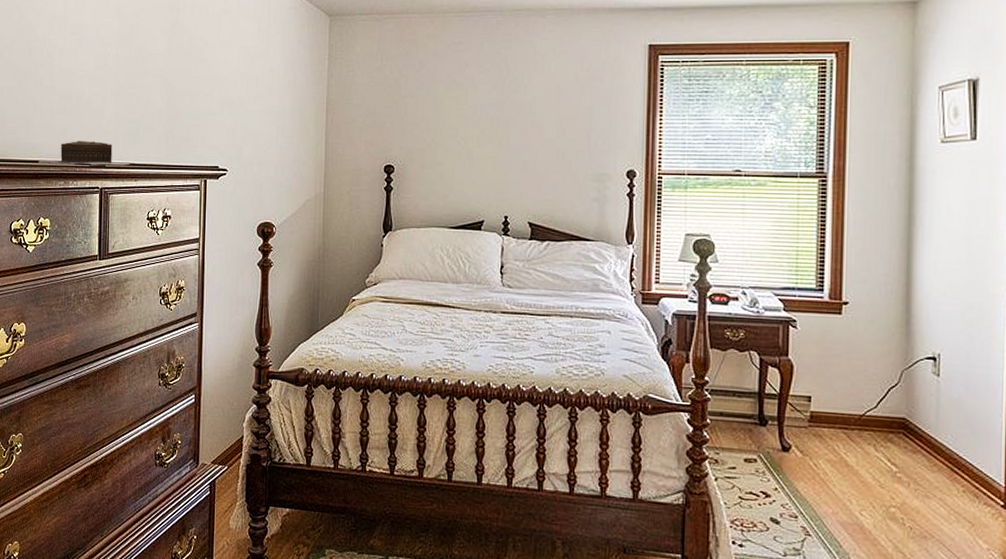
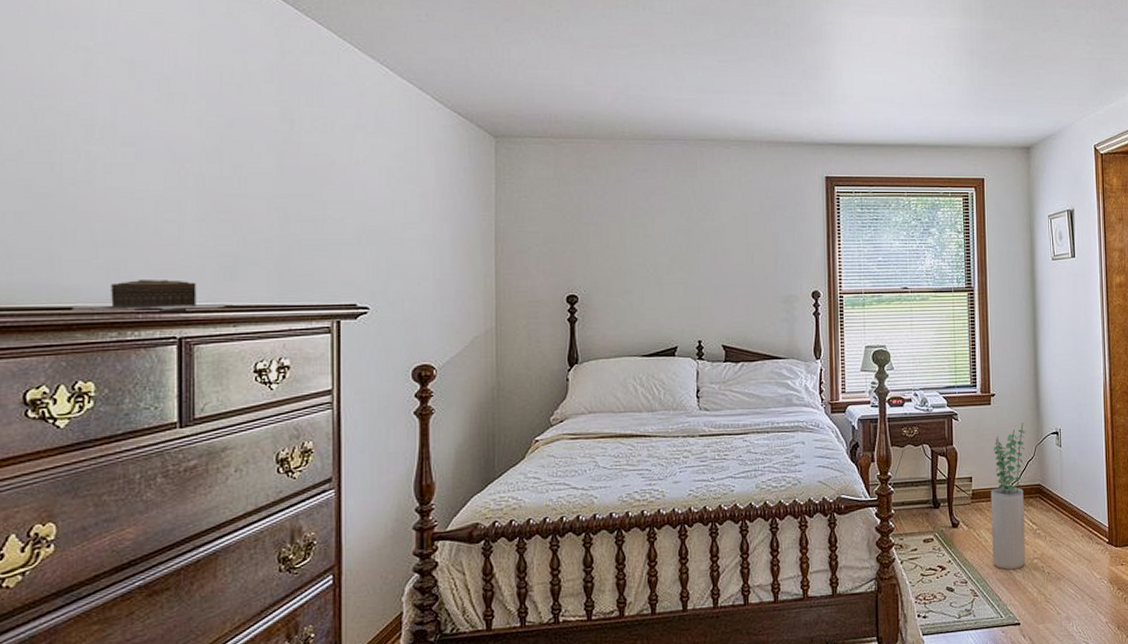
vase: none [833,340,888,515] -> present [990,423,1026,570]

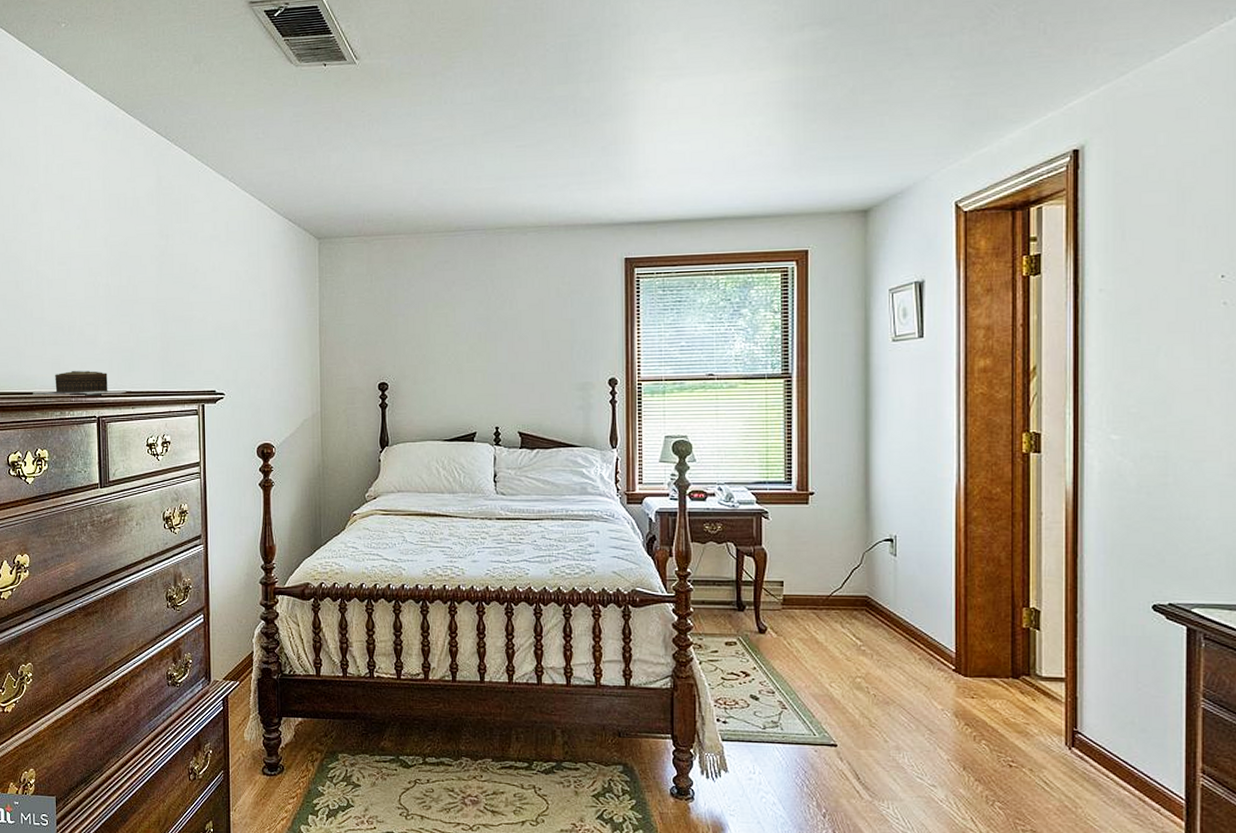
vase: present [990,423,1026,570] -> none [805,526,850,687]

